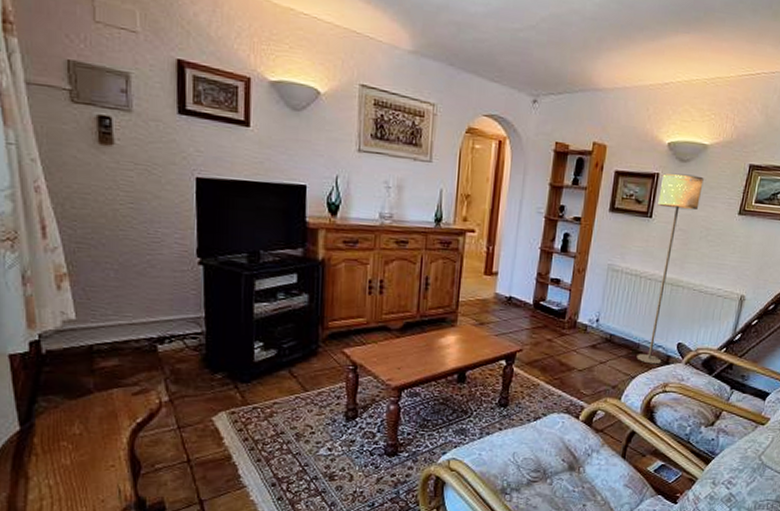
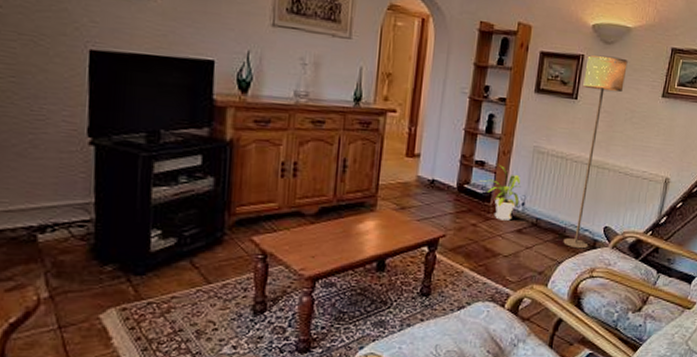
house plant: none [554,283,595,336] -> present [479,165,521,221]

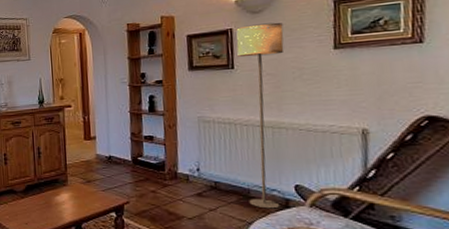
house plant: present [479,165,521,221] -> none [151,137,194,186]

